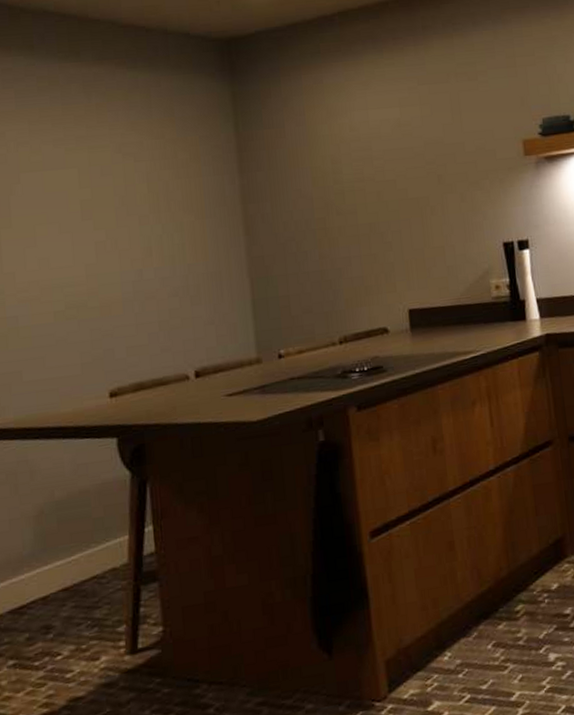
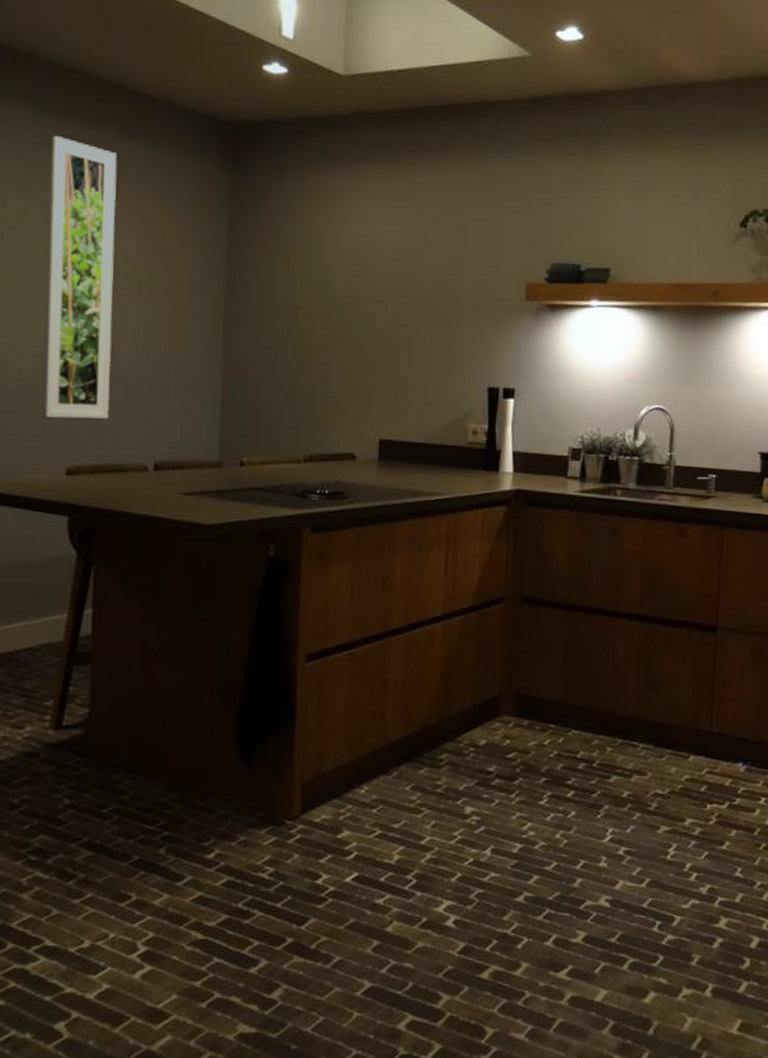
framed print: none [55,78,145,345] -> present [42,136,117,419]

